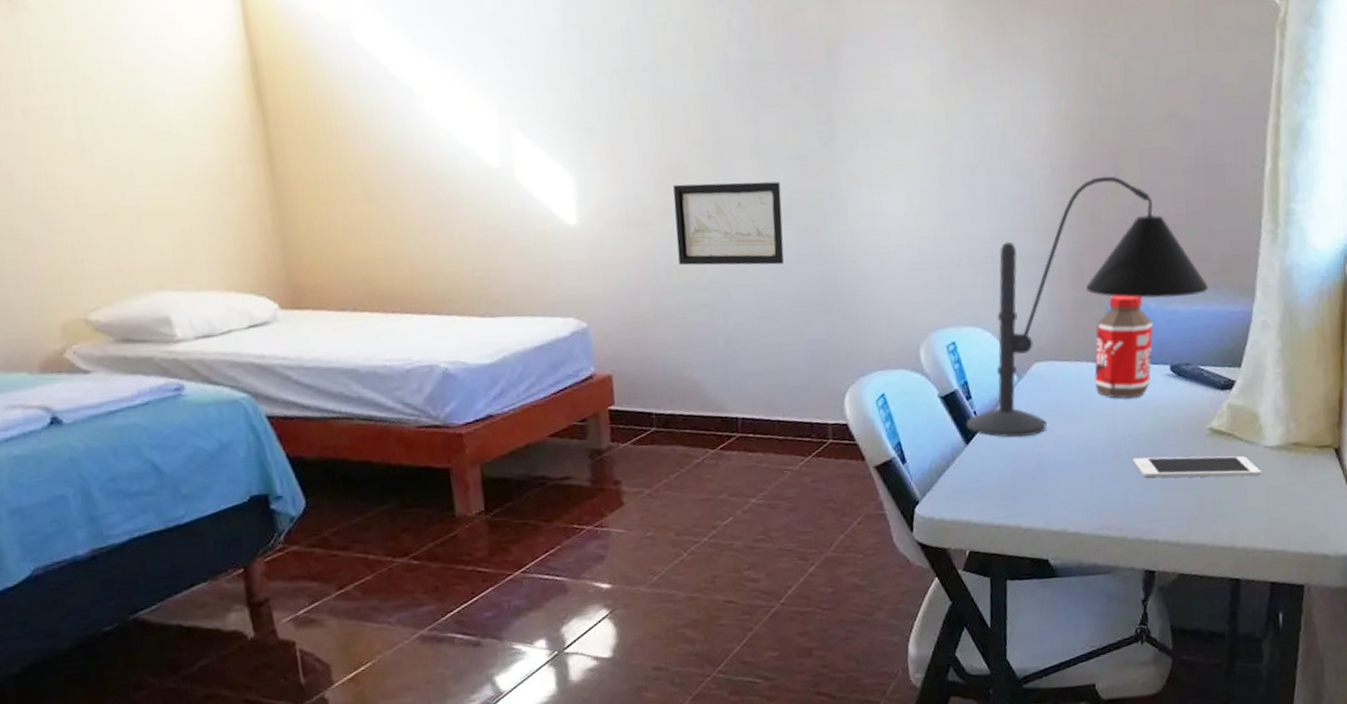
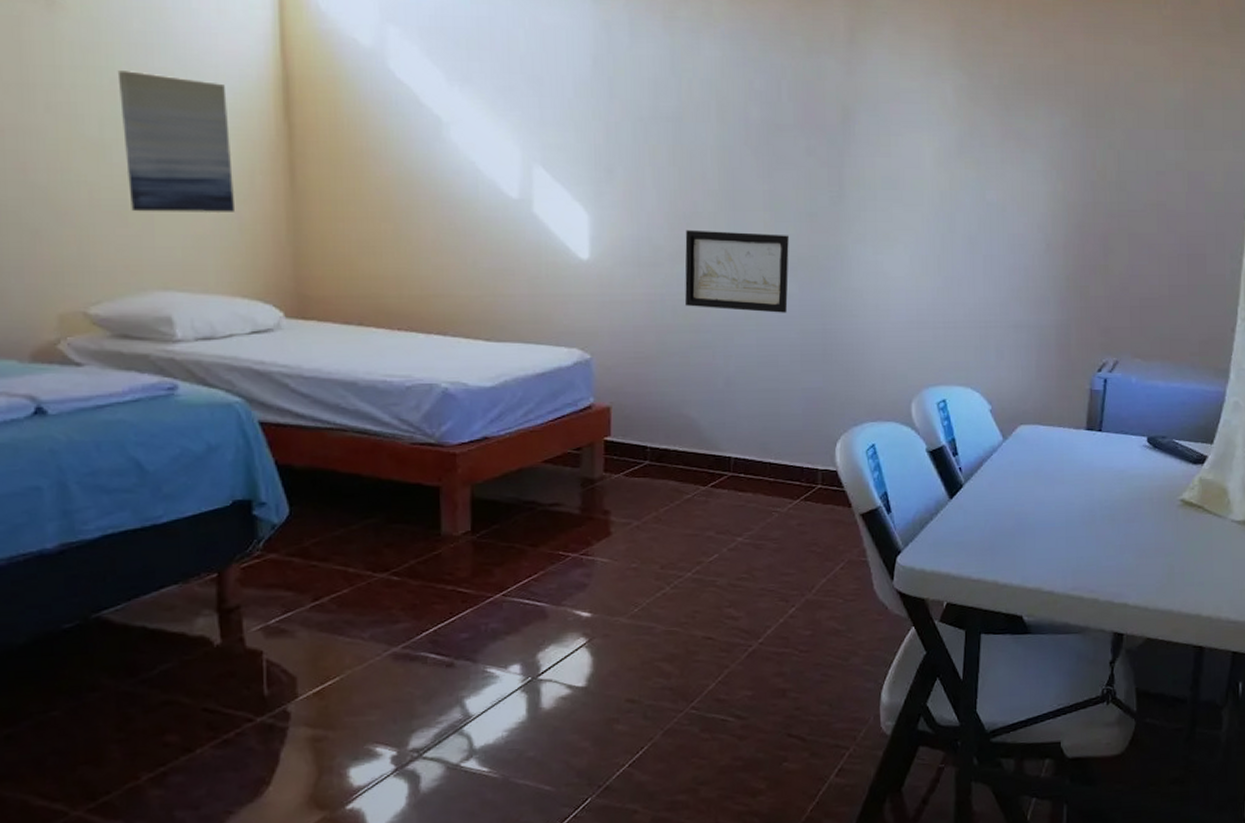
wall art: none [87,68,218,214] -> present [117,71,234,212]
desk lamp: present [966,176,1208,438] -> none [951,255,1186,495]
bottle: present [1094,295,1153,399] -> none [1076,367,1133,466]
cell phone: present [1133,455,1262,478] -> none [1108,523,1228,549]

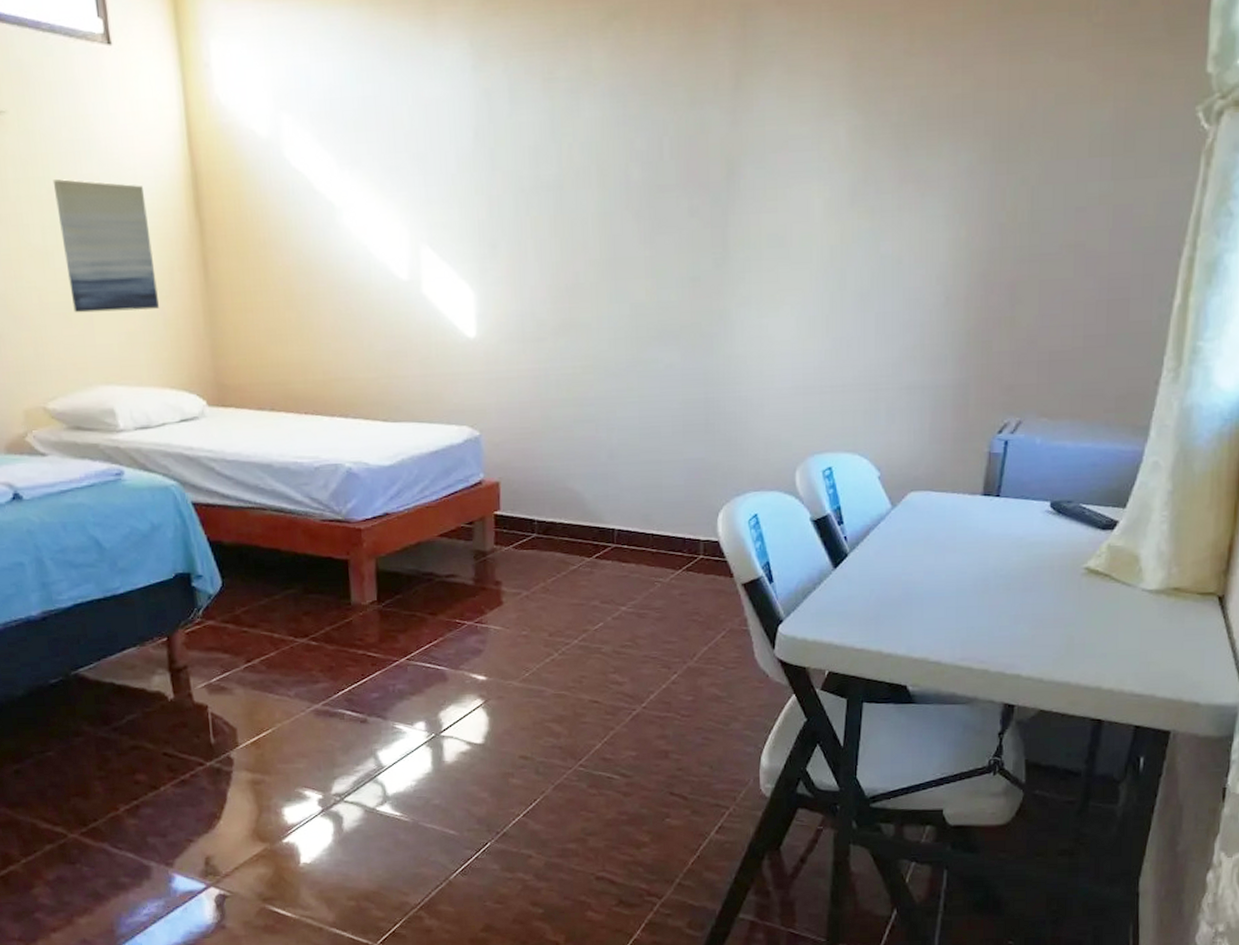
wall art: present [685,230,789,313] -> none [567,301,671,384]

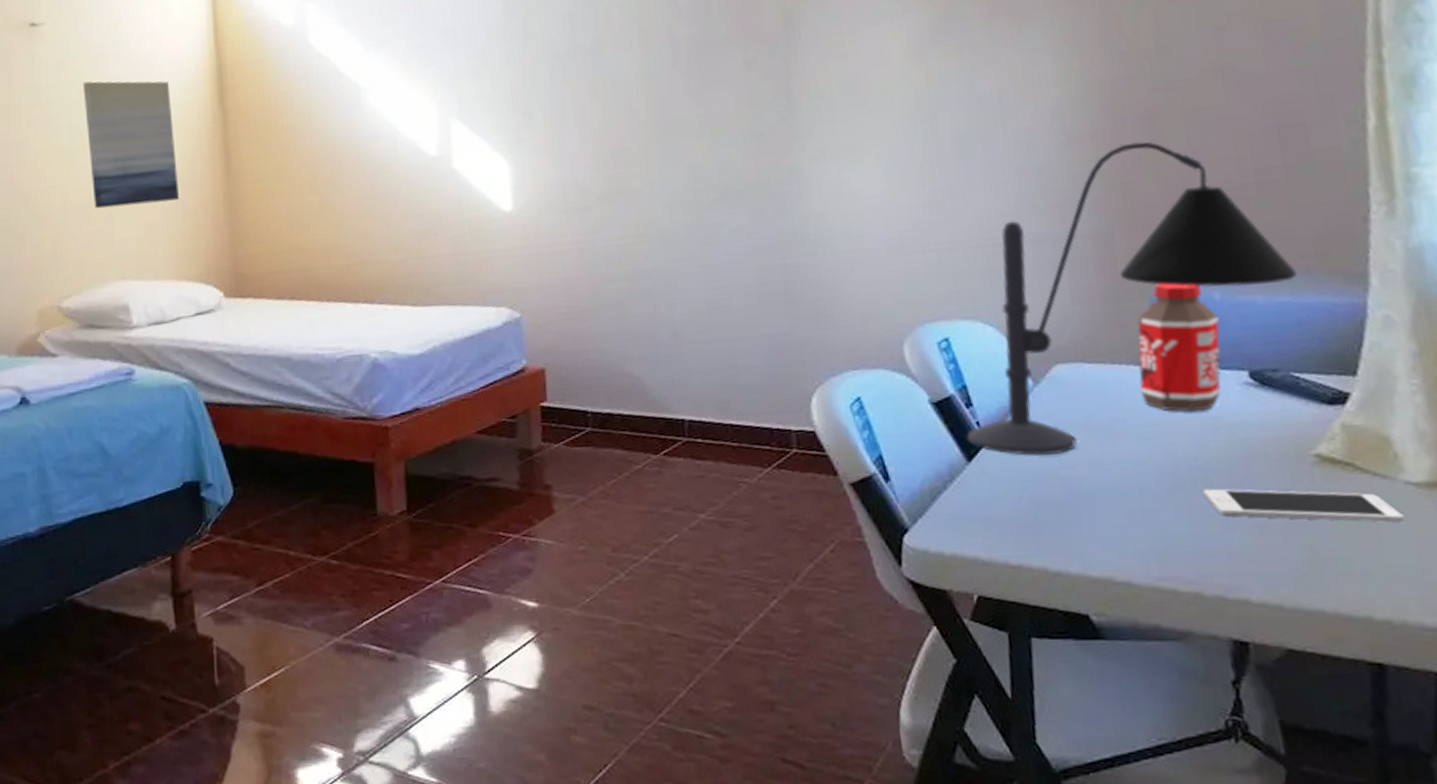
desk lamp: none [835,306,1099,564] -> present [966,141,1297,456]
bottle: none [970,428,1037,533] -> present [1137,283,1221,412]
cell phone: none [1002,592,1137,619] -> present [1203,488,1405,523]

